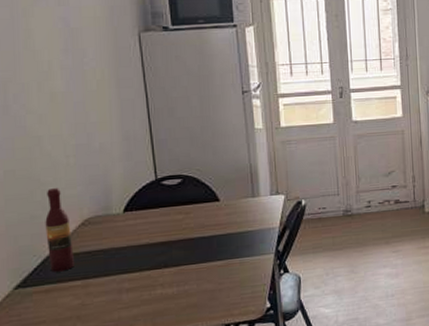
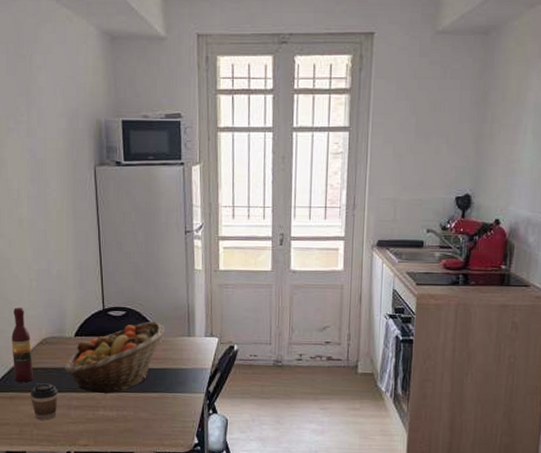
coffee cup: none [70,268,106,311] -> present [30,383,58,420]
fruit basket: none [112,185,227,271] -> present [64,321,165,394]

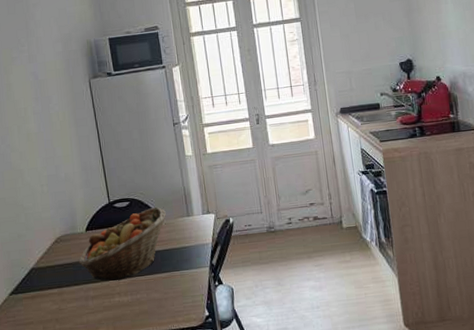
wine bottle: present [11,308,33,383] -> none [28,212,52,282]
coffee cup: present [30,383,58,420] -> none [49,278,76,315]

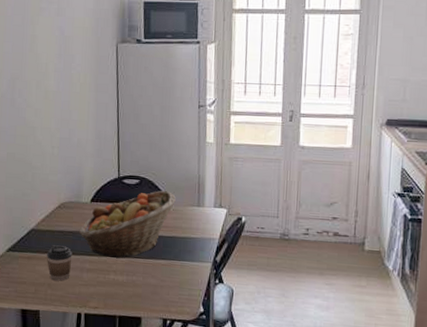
coffee cup: none [49,278,76,315] -> present [46,245,73,281]

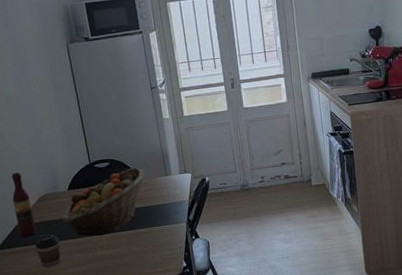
wine bottle: none [32,173,51,244] -> present [12,172,36,238]

